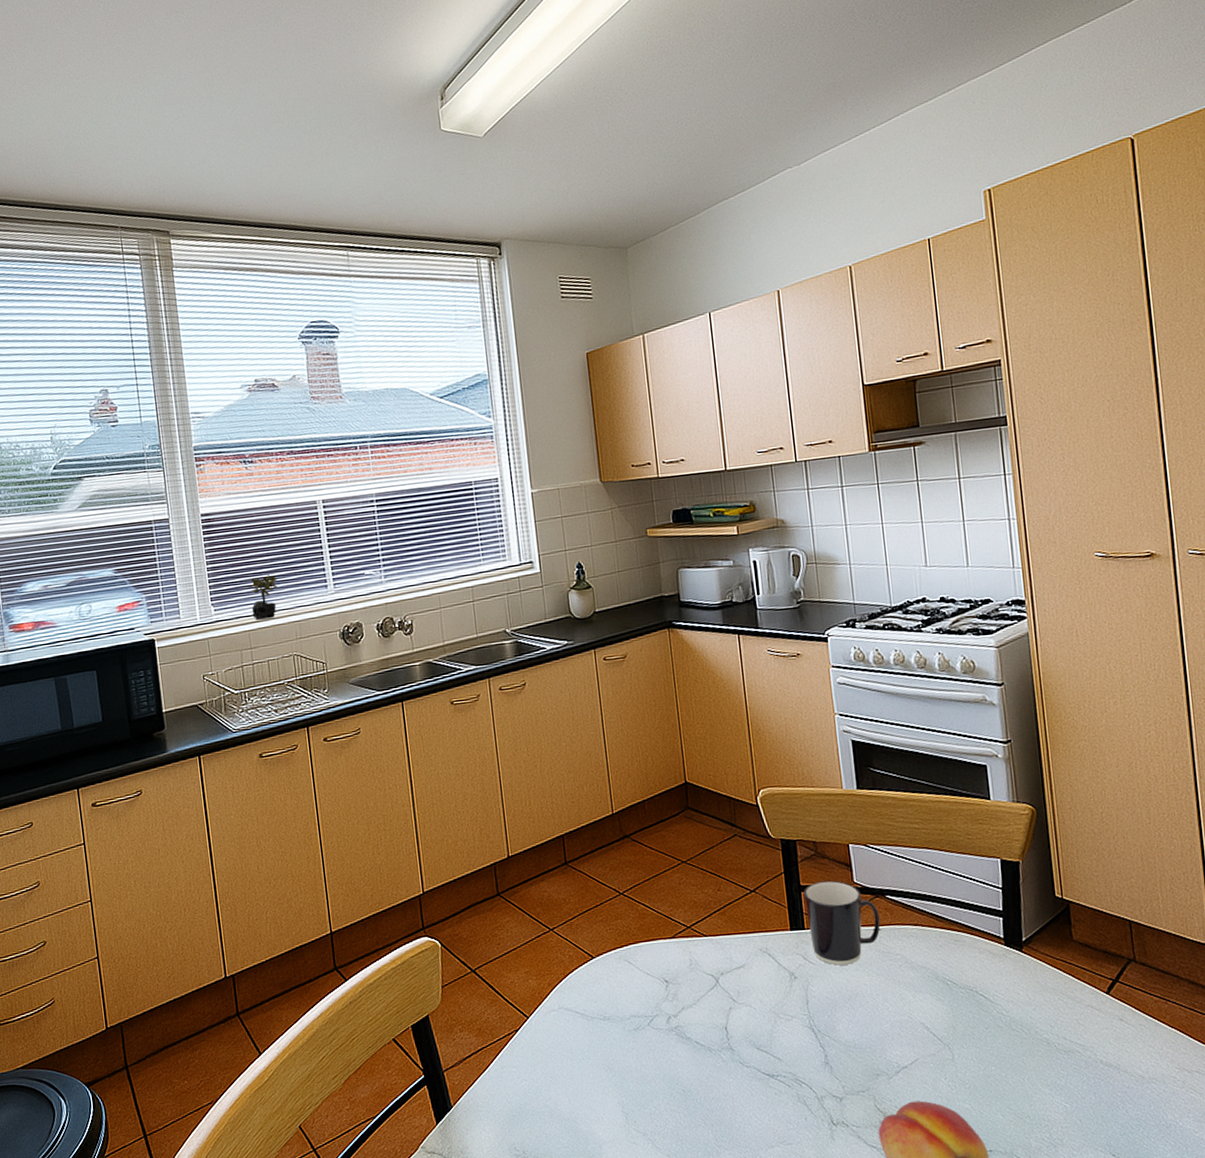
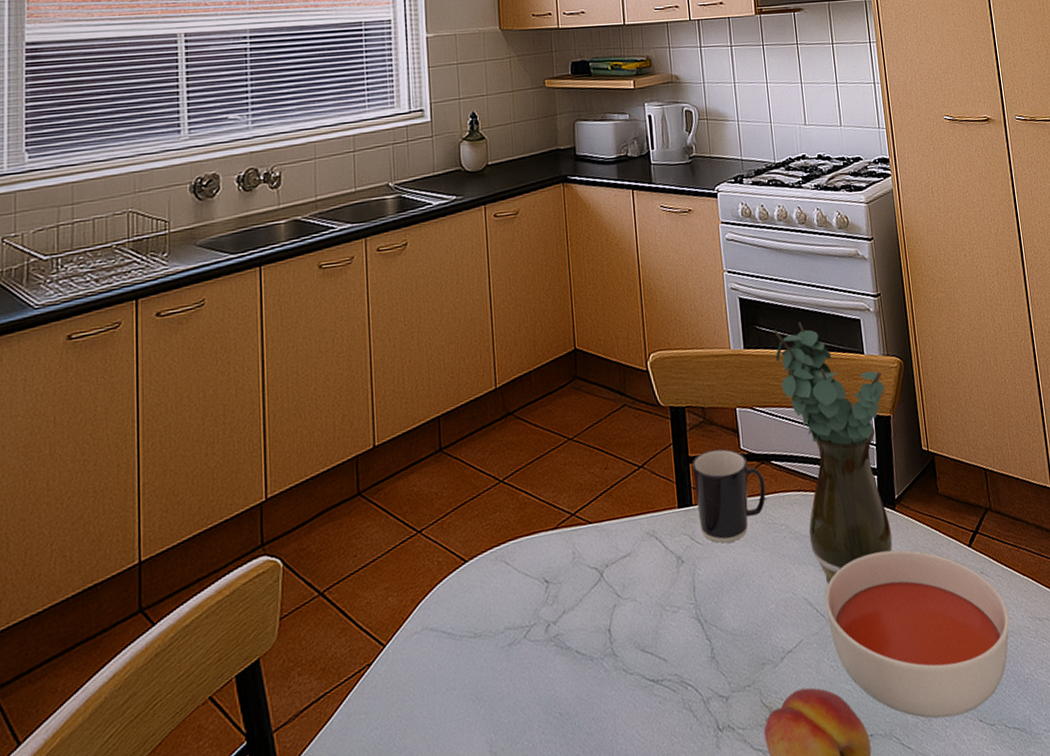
succulent plant: present [247,574,278,621] -> none [77,115,118,171]
vase: none [889,765,1019,1013] -> present [773,322,893,584]
bowl: none [942,988,1153,1147] -> present [824,549,1010,719]

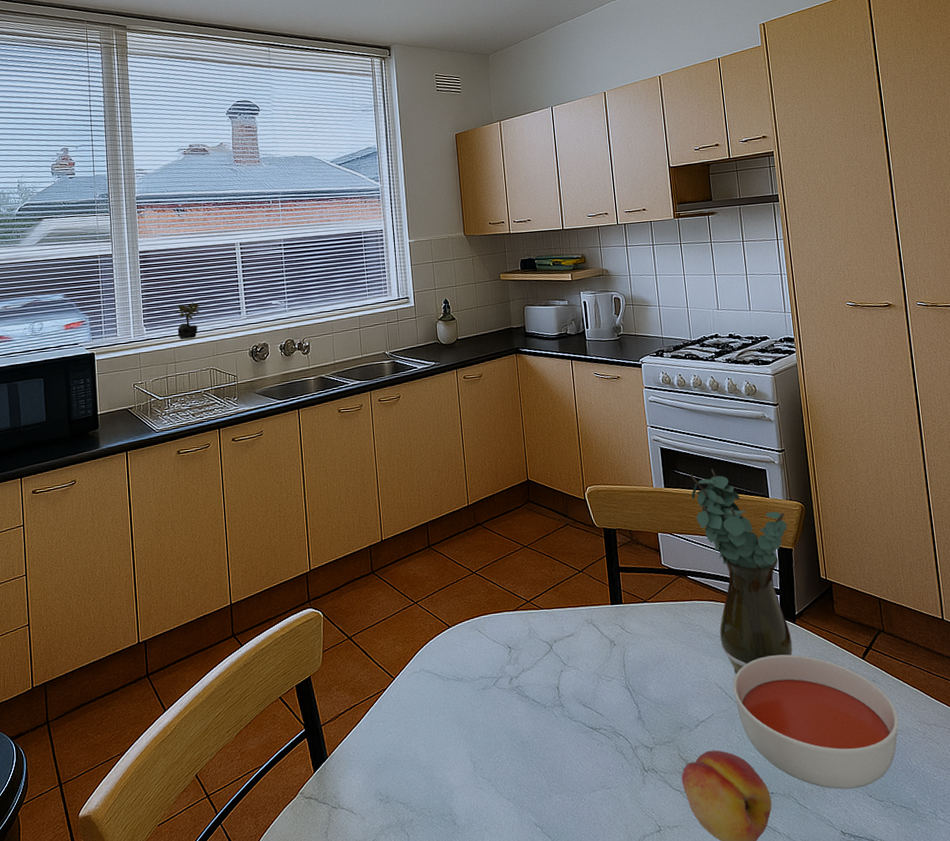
succulent plant: none [77,115,118,171] -> present [175,301,200,340]
mug: present [691,448,766,544] -> none [621,563,683,635]

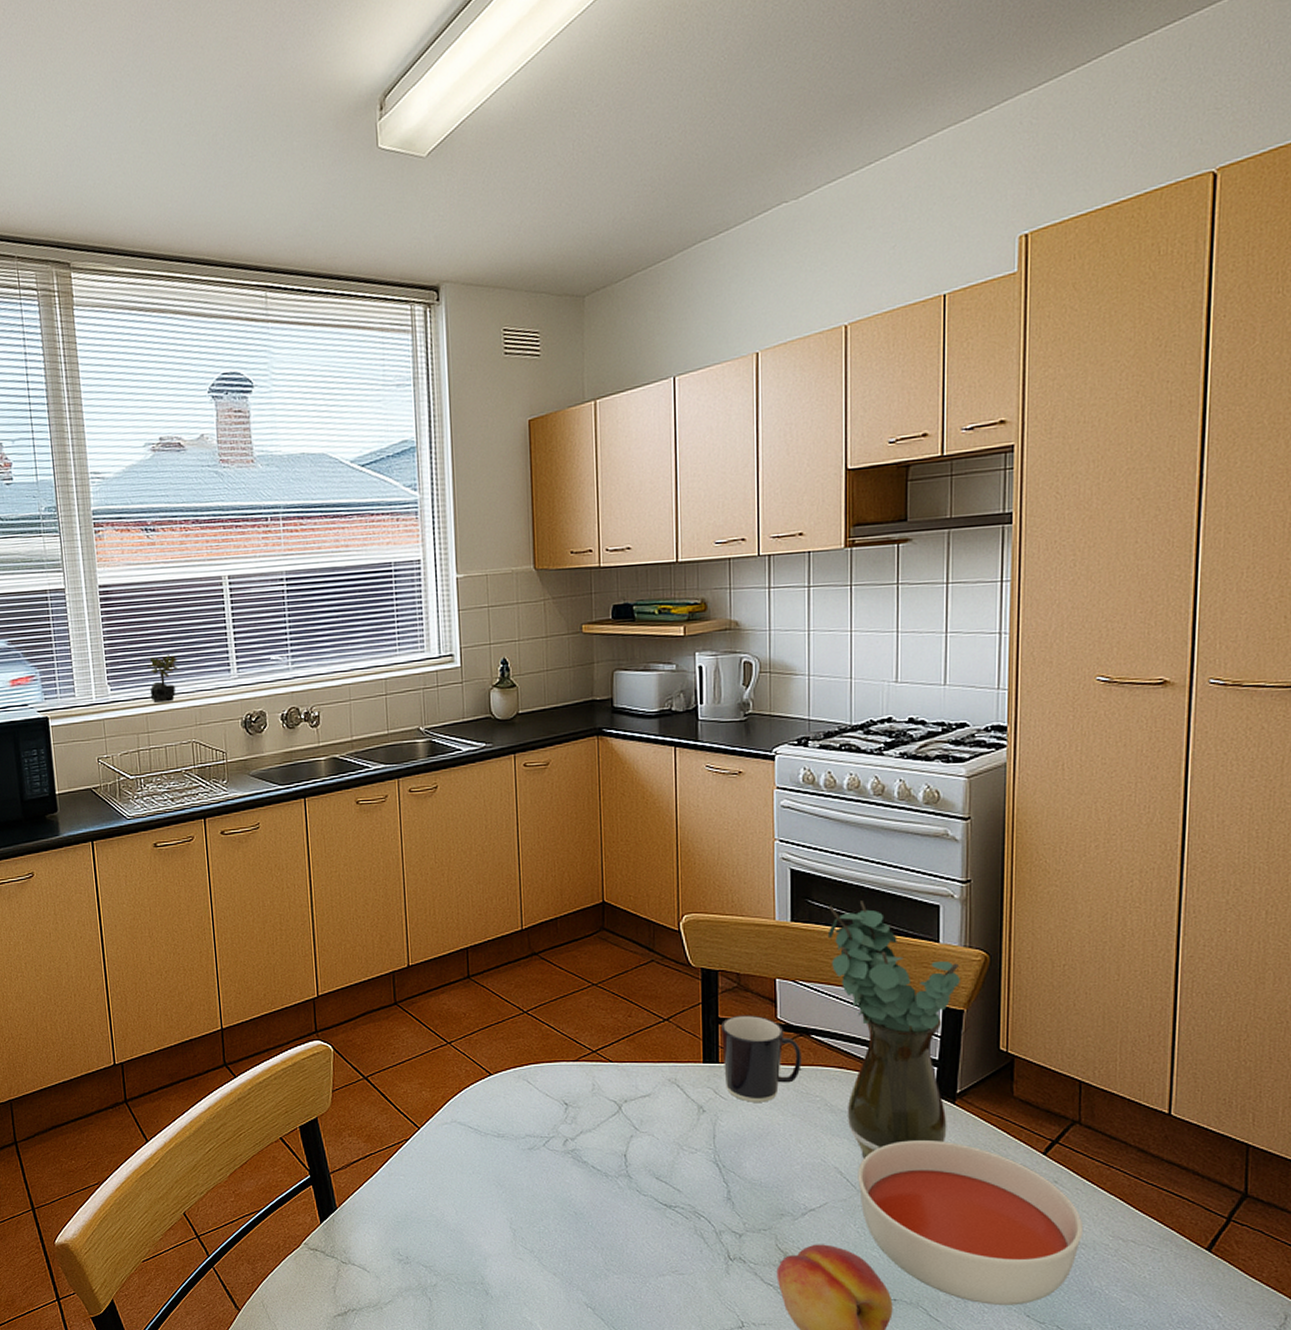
mug: none [621,563,683,635] -> present [720,1015,802,1102]

